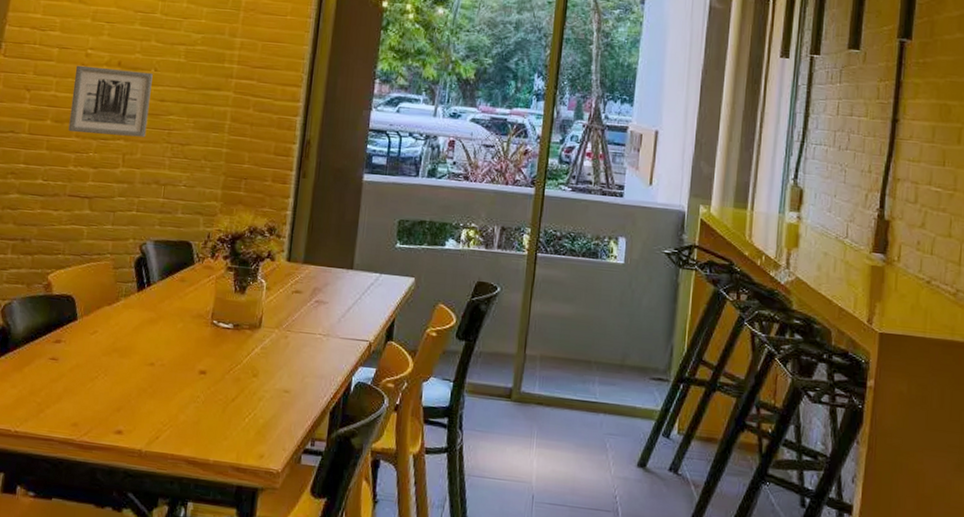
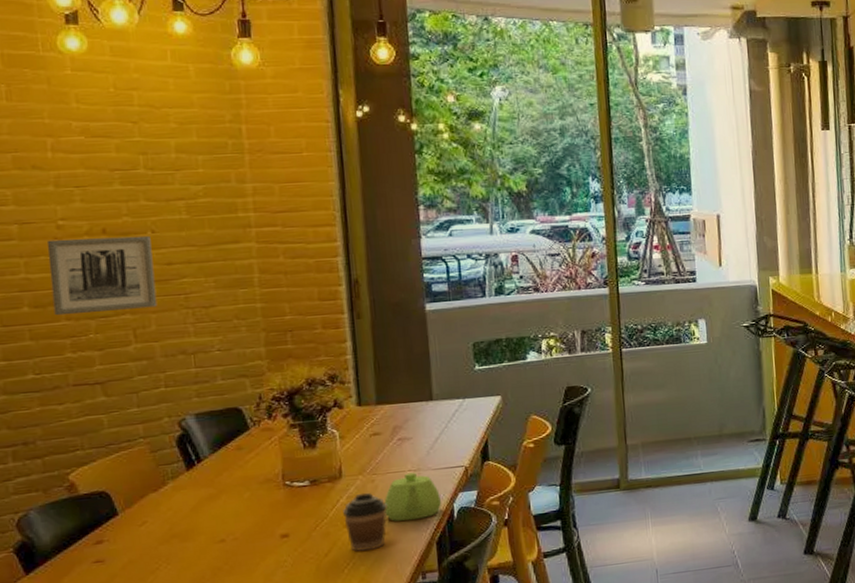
coffee cup: none [254,346,294,405] -> present [343,492,387,551]
teapot: none [290,336,343,385] -> present [383,472,442,521]

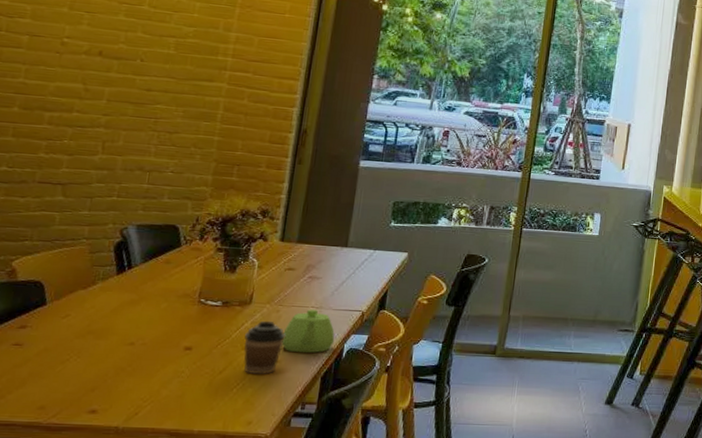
wall art: present [46,235,158,316] -> none [39,53,139,126]

